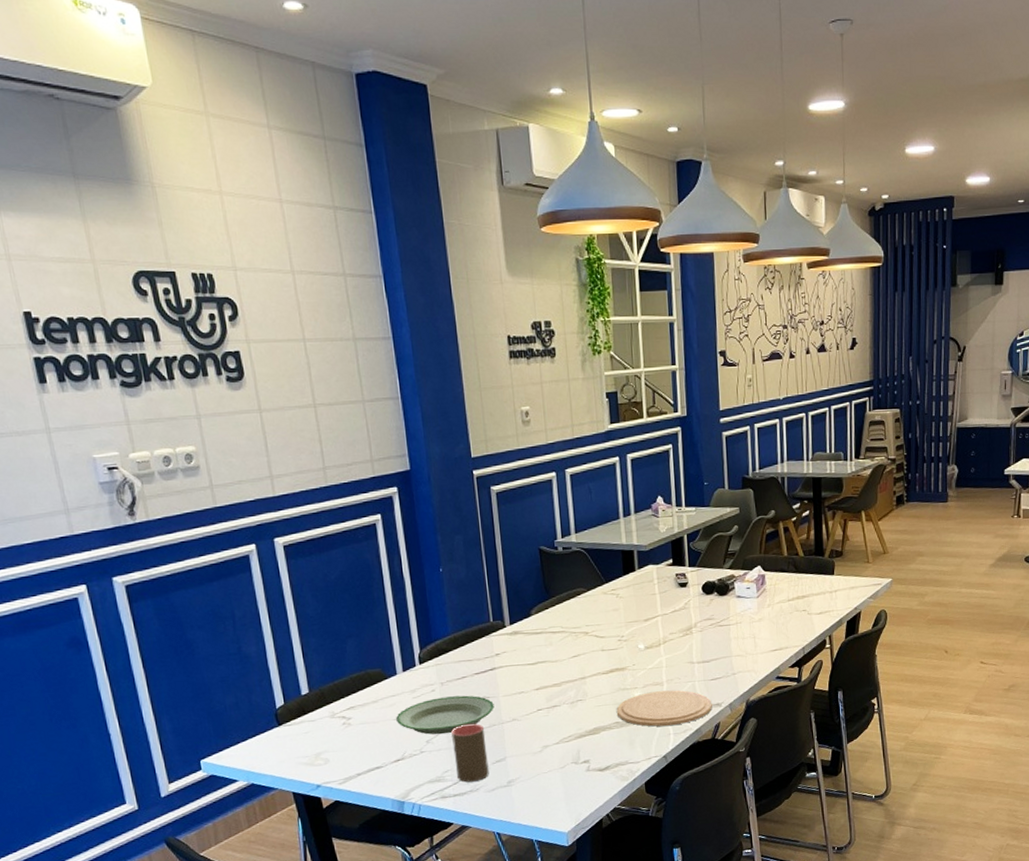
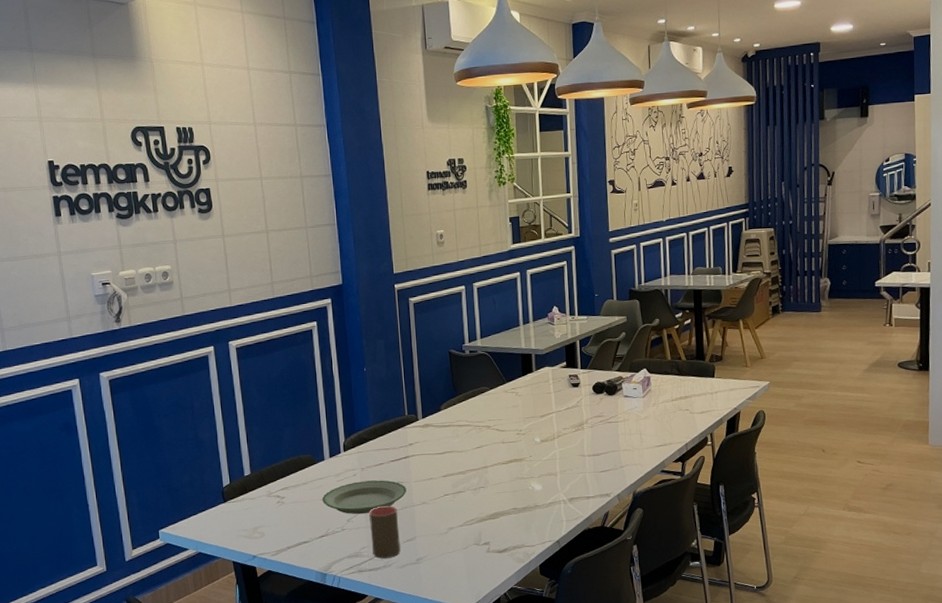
plate: present [616,690,712,727] -> none [514,480,602,514]

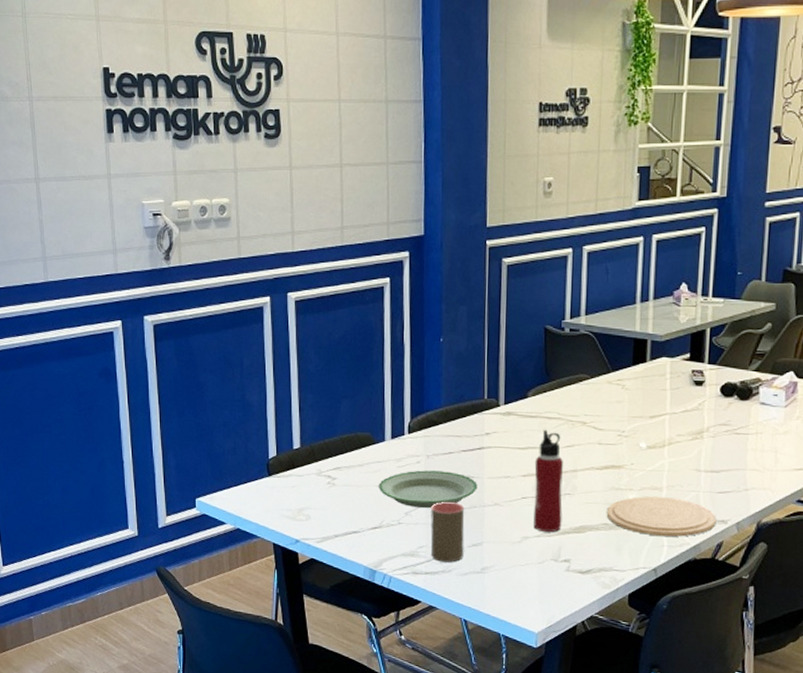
water bottle: none [452,436,480,522] -> present [533,430,563,533]
plate: none [514,480,602,514] -> present [606,496,717,537]

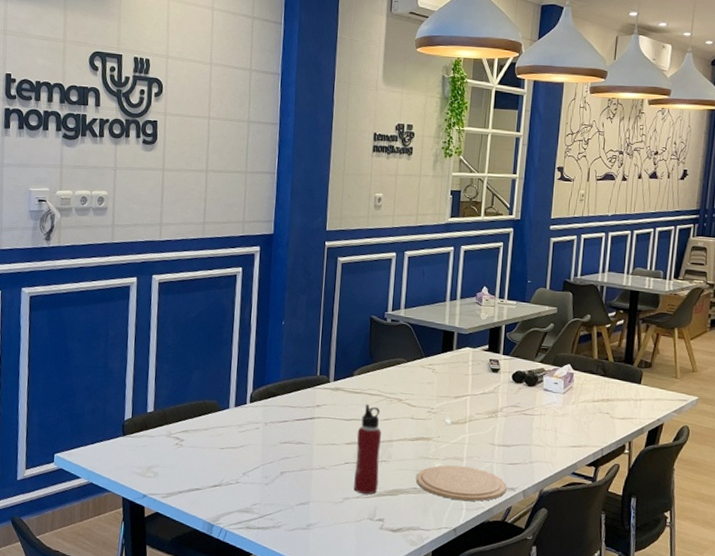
plate: present [379,470,478,509] -> none [221,435,308,470]
cup: present [430,502,465,563] -> none [264,464,295,519]

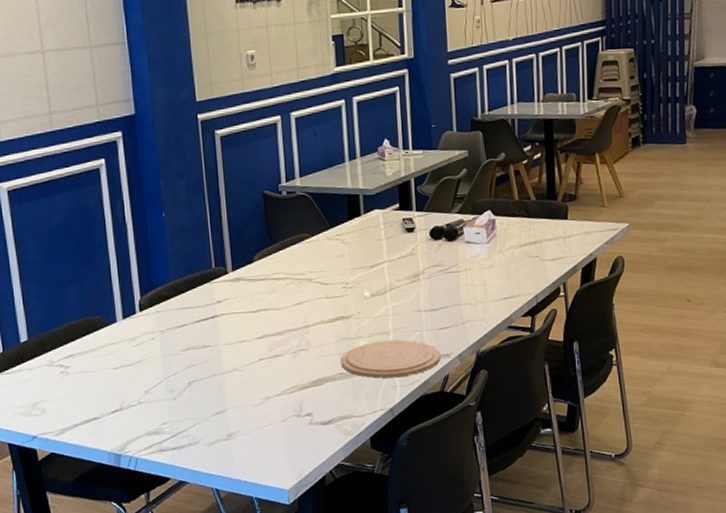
water bottle: present [354,404,381,495] -> none [267,291,301,391]

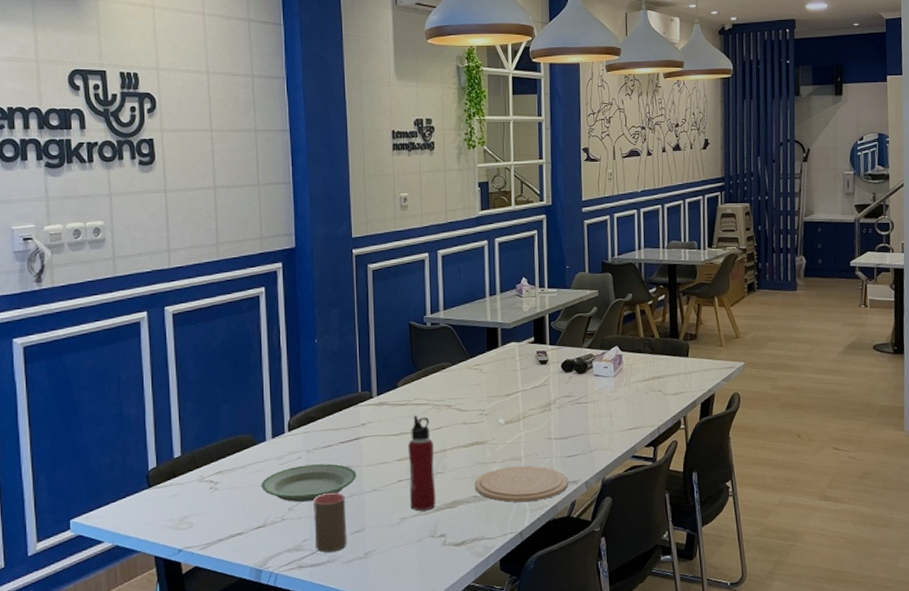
plate: none [115,344,215,385] -> present [261,464,357,503]
cup: none [171,374,209,435] -> present [313,493,347,553]
water bottle: none [267,291,301,391] -> present [408,416,436,512]

